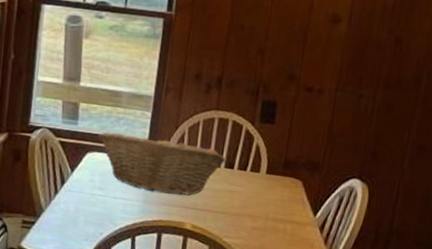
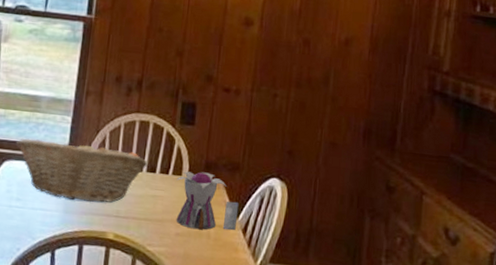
teapot: none [252,169,317,228] -> present [176,171,239,231]

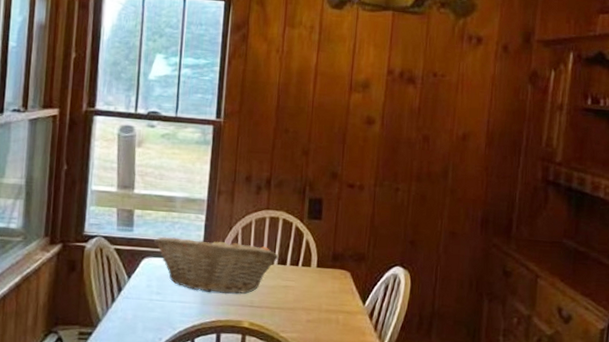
teapot: present [176,171,239,231] -> none [306,263,365,317]

